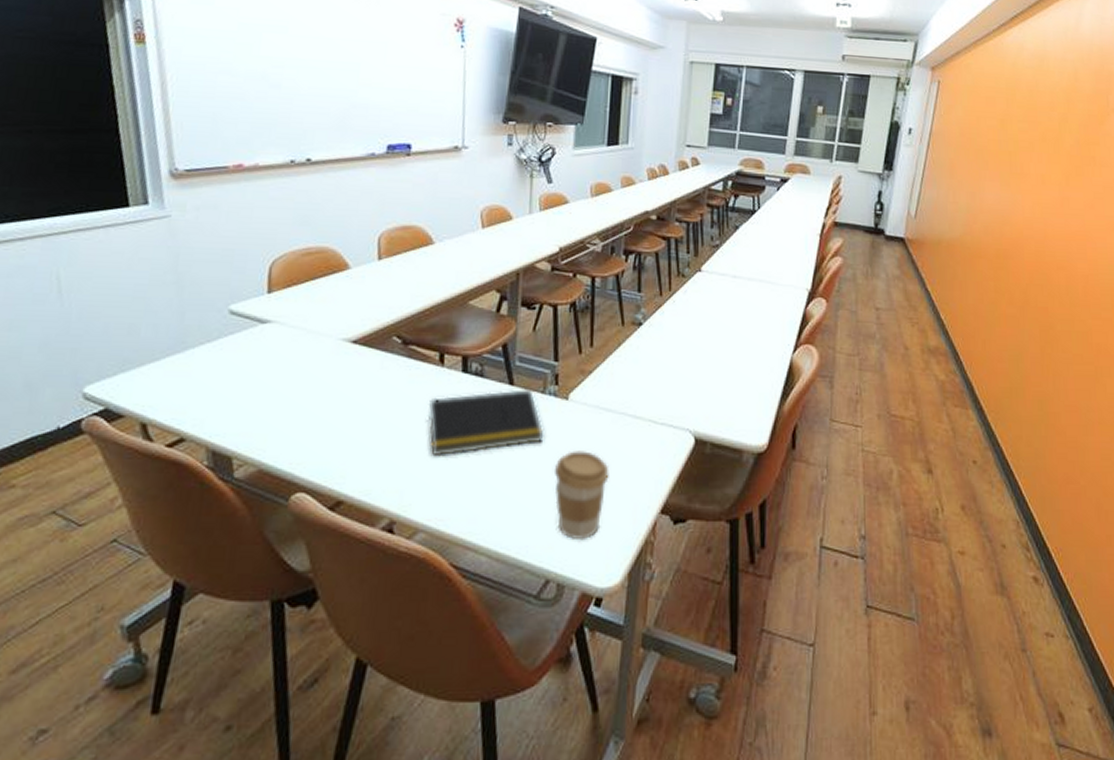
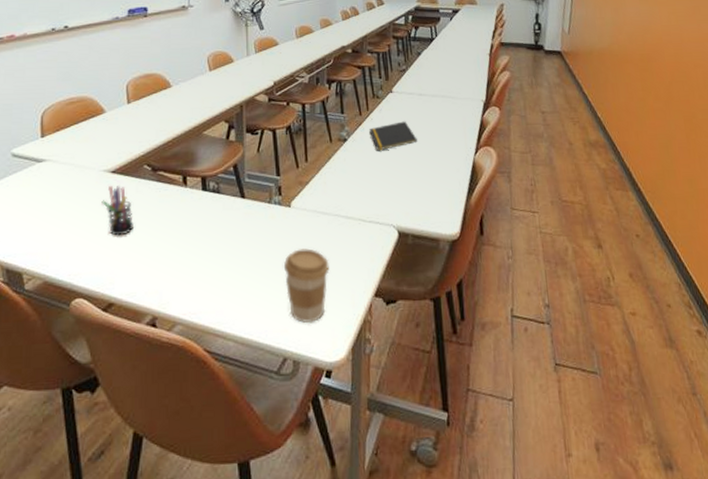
pen holder: none [337,359,375,420] -> present [101,186,133,236]
notepad: present [428,388,545,457] -> none [176,200,273,261]
notepad: none [670,307,726,341] -> present [369,121,417,151]

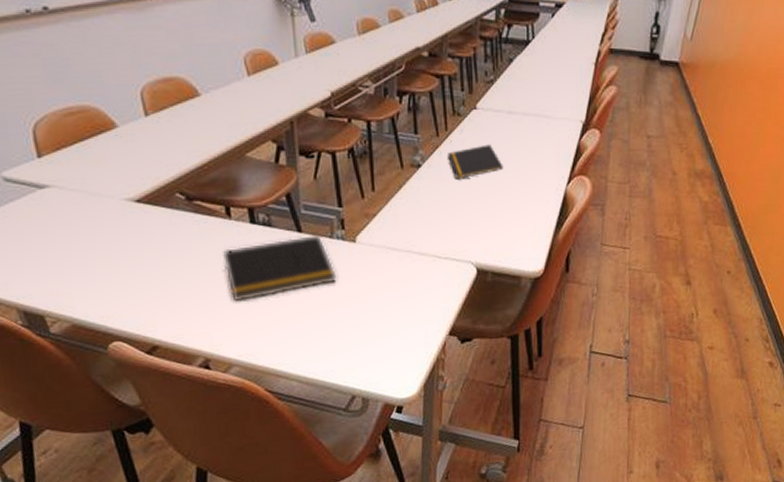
pen holder: present [101,186,133,236] -> none [128,217,171,275]
notepad: none [176,200,273,261] -> present [222,234,337,302]
coffee cup: present [283,248,329,324] -> none [349,287,400,363]

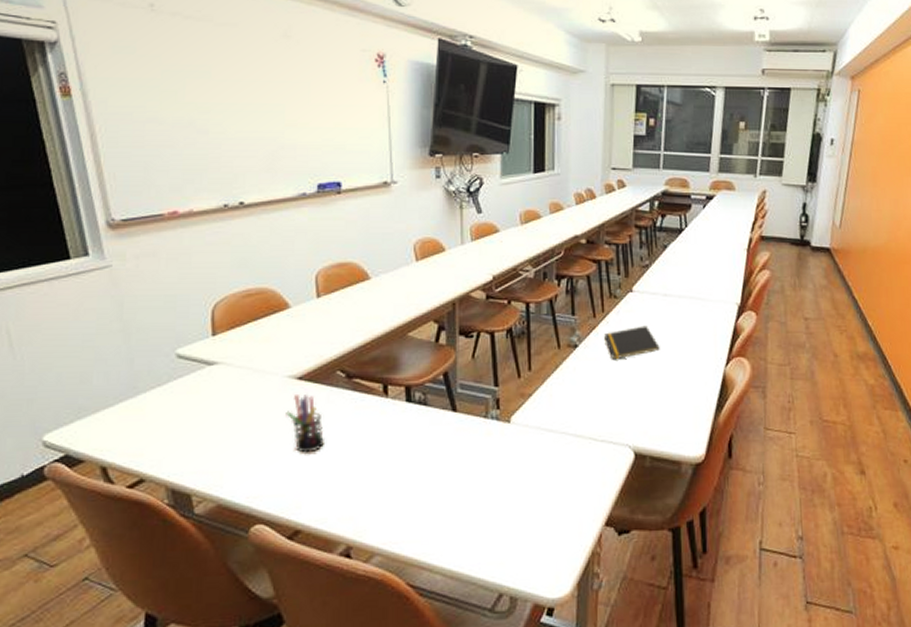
pen holder: none [128,217,171,275] -> present [286,395,324,453]
notepad: present [222,234,337,302] -> none [375,414,489,484]

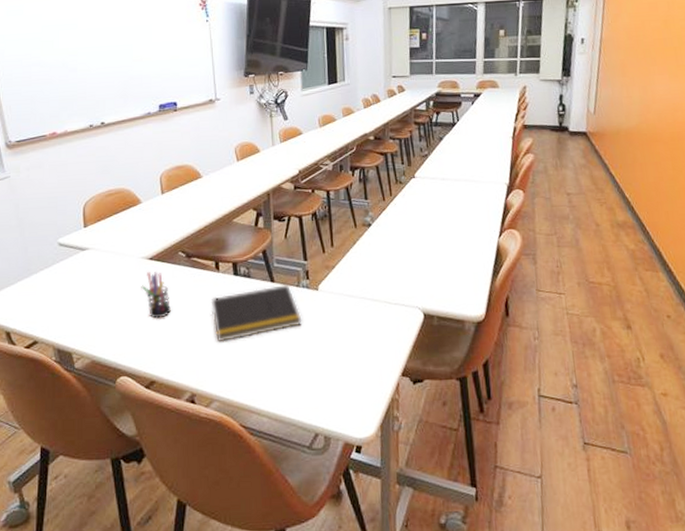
notepad: none [375,414,489,484] -> present [210,284,302,342]
notepad: present [604,326,660,360] -> none [393,205,441,236]

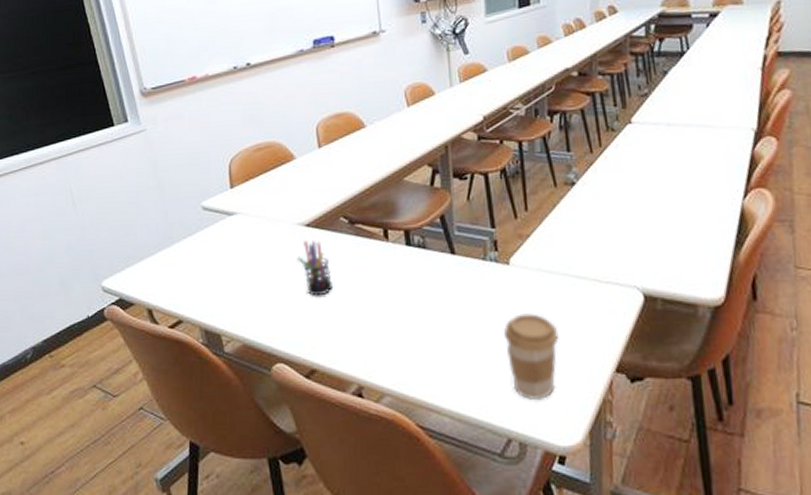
notepad: present [210,284,302,342] -> none [379,256,490,326]
coffee cup: none [312,330,357,401] -> present [503,313,559,401]

